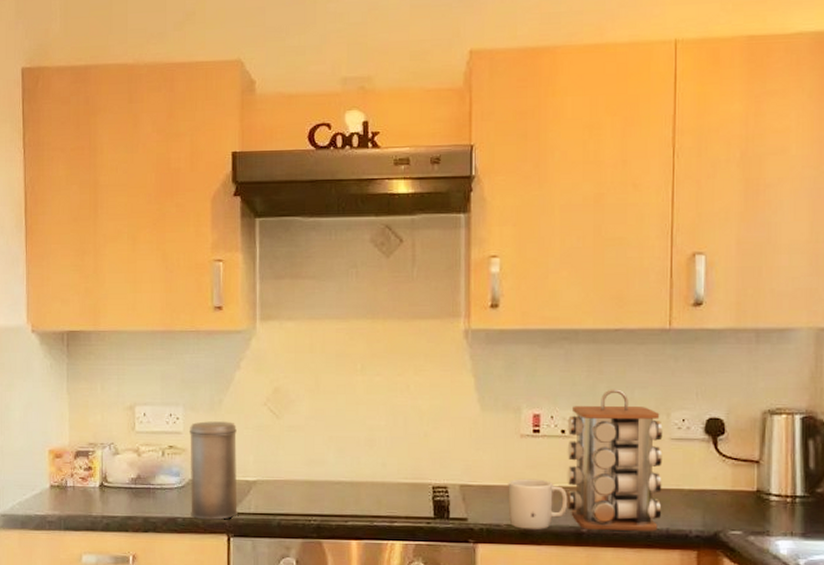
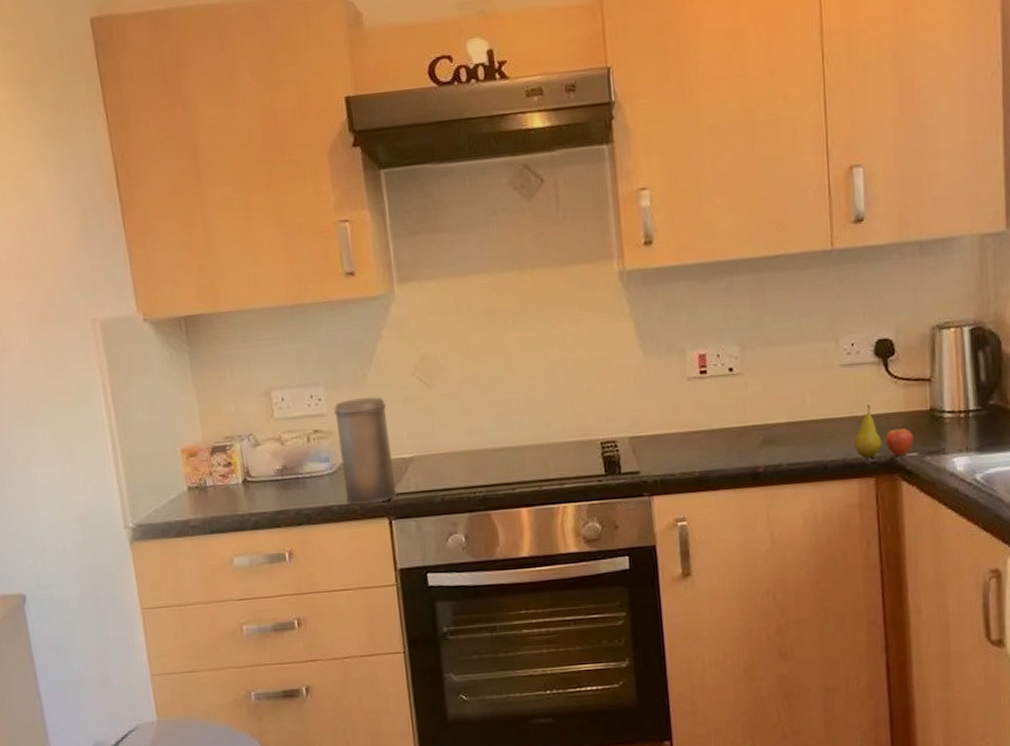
mug: present [508,478,568,529] -> none [678,421,742,476]
spice rack: present [567,389,663,532] -> none [734,319,836,469]
fruit: none [678,479,707,531] -> present [853,405,882,458]
fruit: none [709,501,739,533] -> present [885,423,914,457]

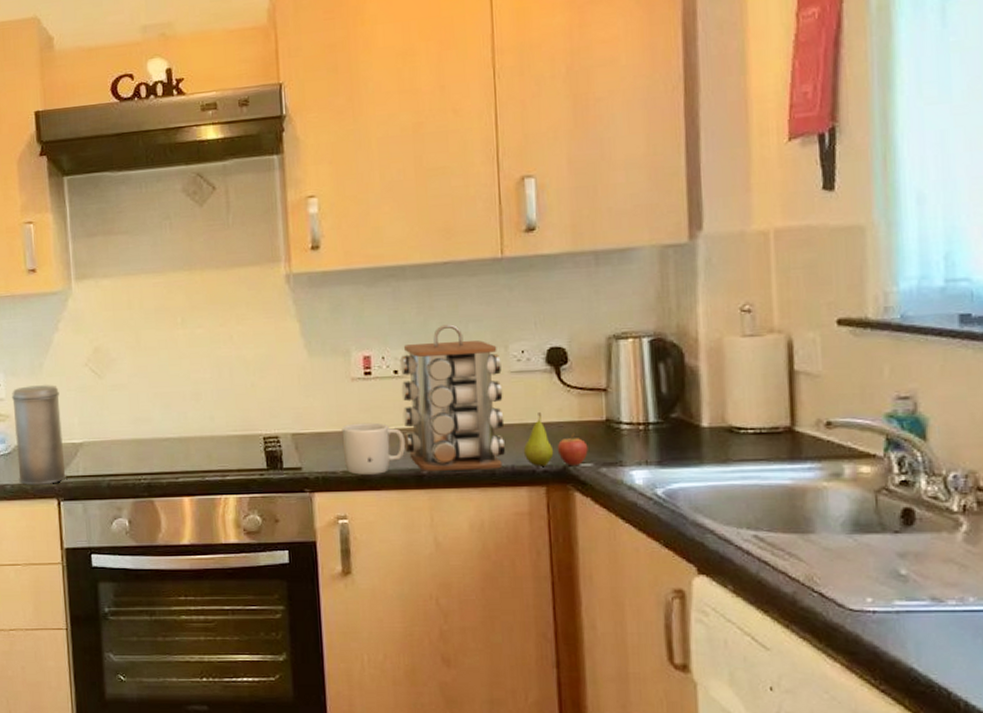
mug: none [678,421,742,476] -> present [341,422,406,475]
spice rack: none [734,319,836,469] -> present [399,324,505,472]

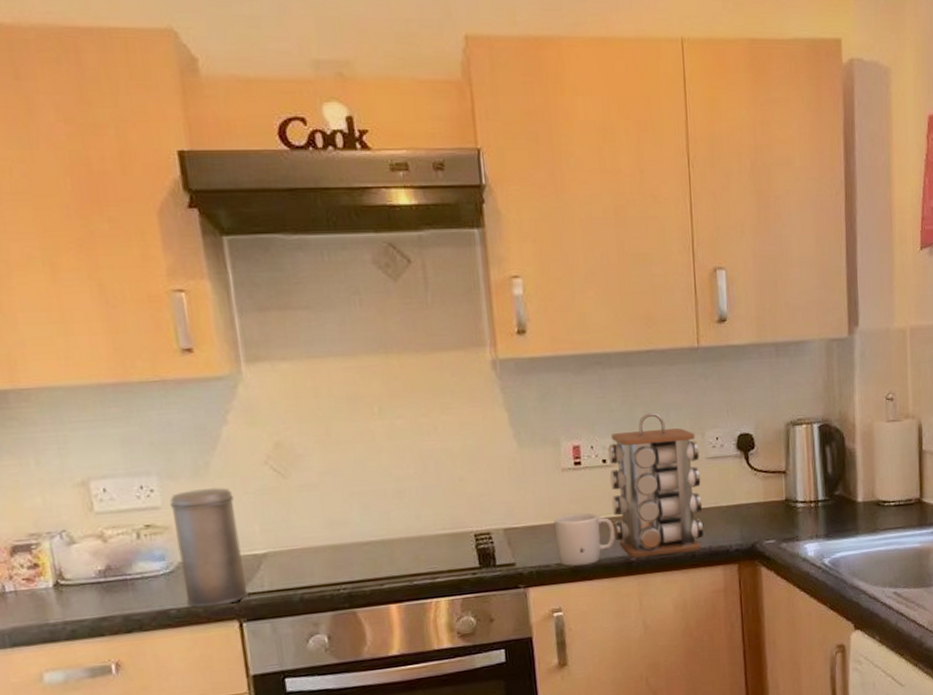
fruit: present [523,412,554,466] -> none [718,495,744,546]
fruit: present [557,432,588,467] -> none [746,512,772,544]

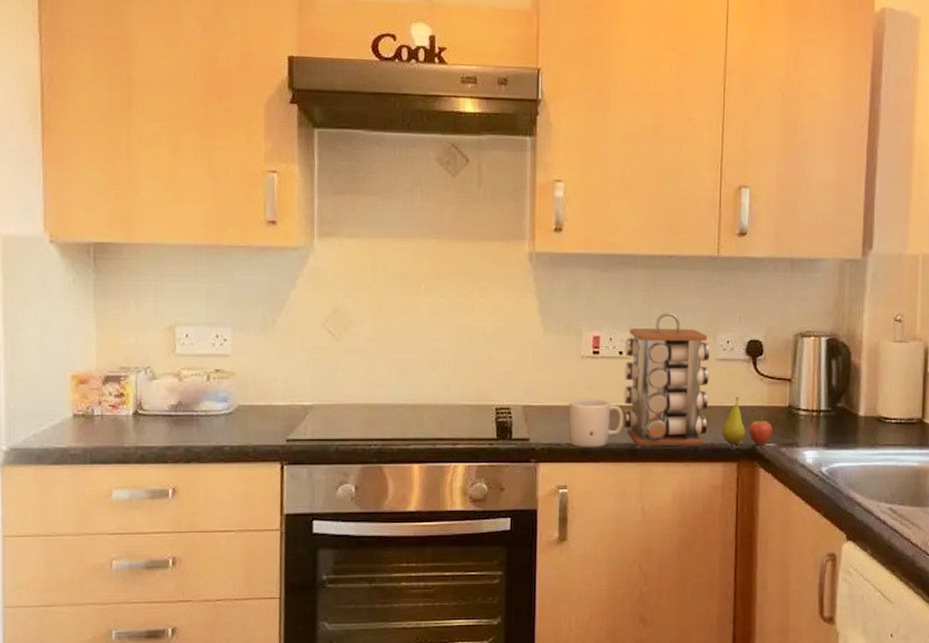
canister: present [170,487,248,608] -> none [239,343,292,448]
fruit: none [718,495,744,546] -> present [721,397,746,445]
fruit: none [746,512,772,544] -> present [748,416,773,446]

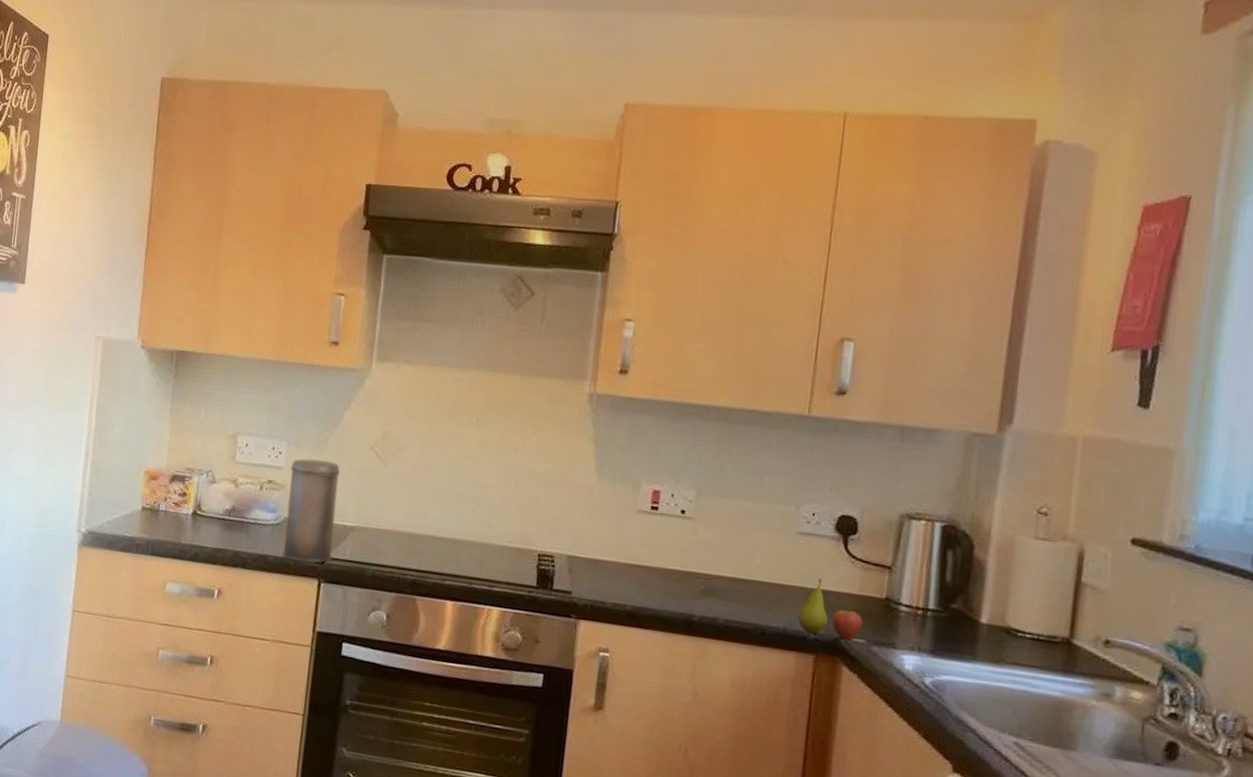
canister: none [239,343,292,448] -> present [283,458,340,564]
mug: present [568,398,624,447] -> none [616,556,681,613]
spice rack: present [623,312,710,447] -> none [678,472,790,629]

